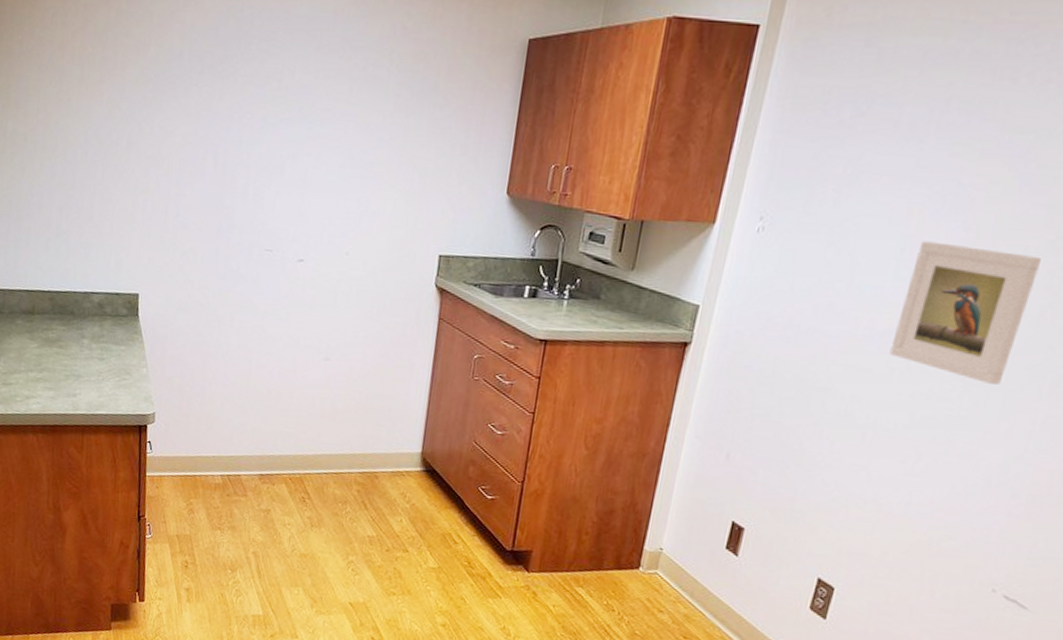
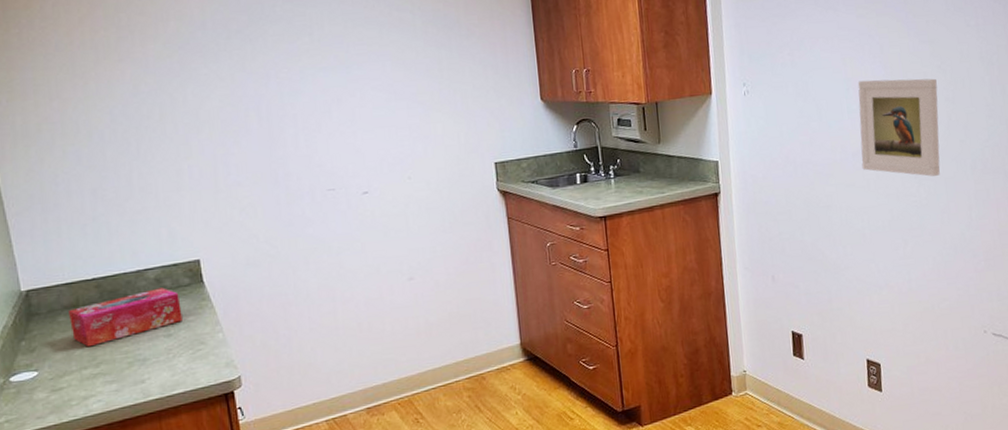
tissue box: none [25,312,116,353] -> present [69,287,182,347]

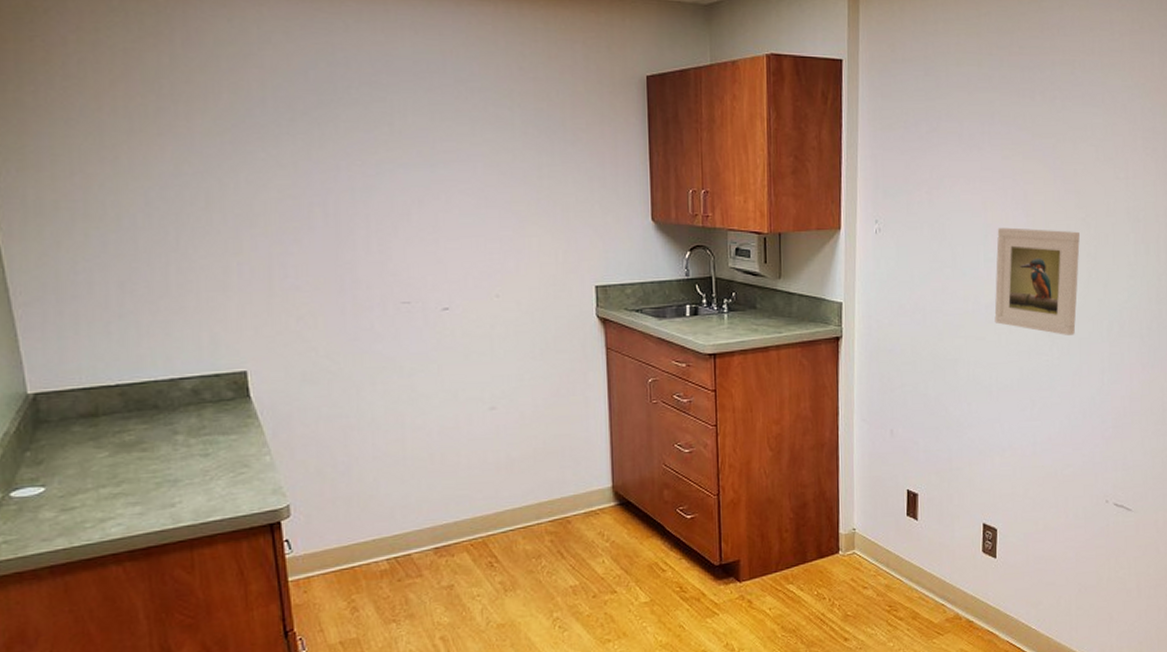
tissue box: present [69,287,182,347] -> none [86,400,223,463]

